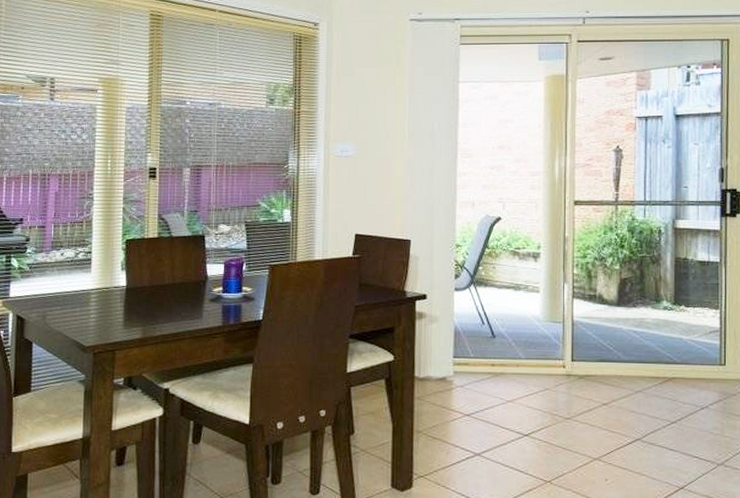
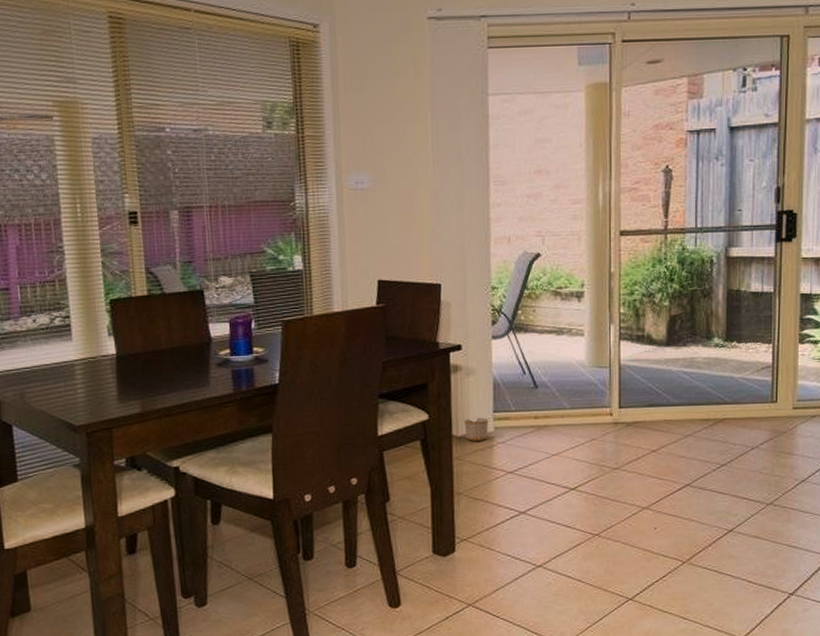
planter: none [426,361,449,383] -> present [464,417,489,441]

